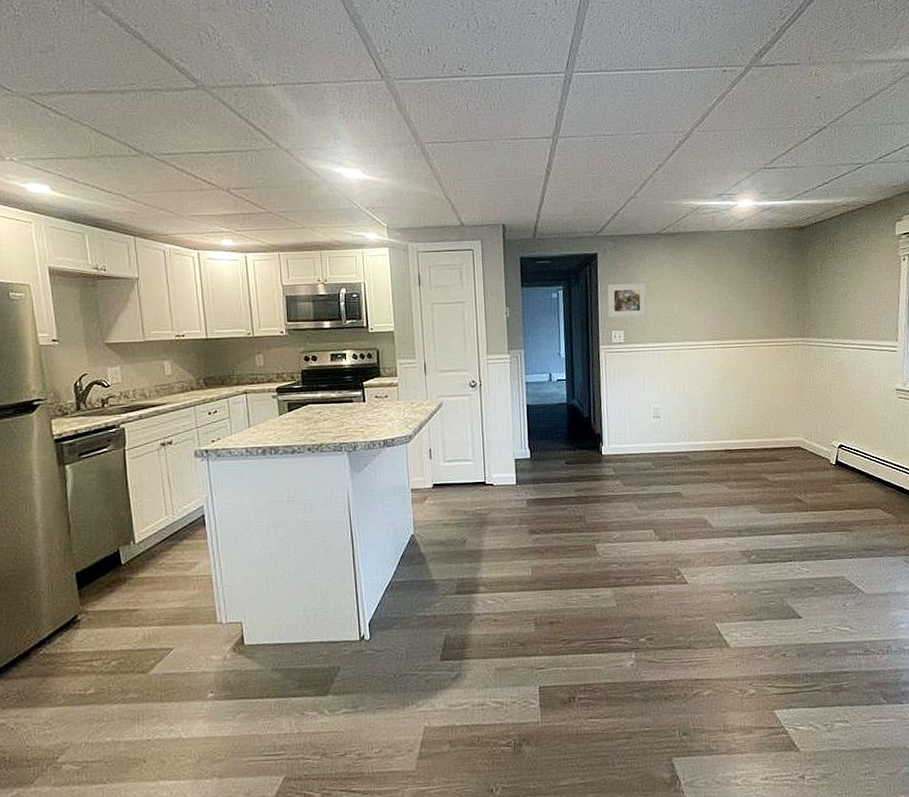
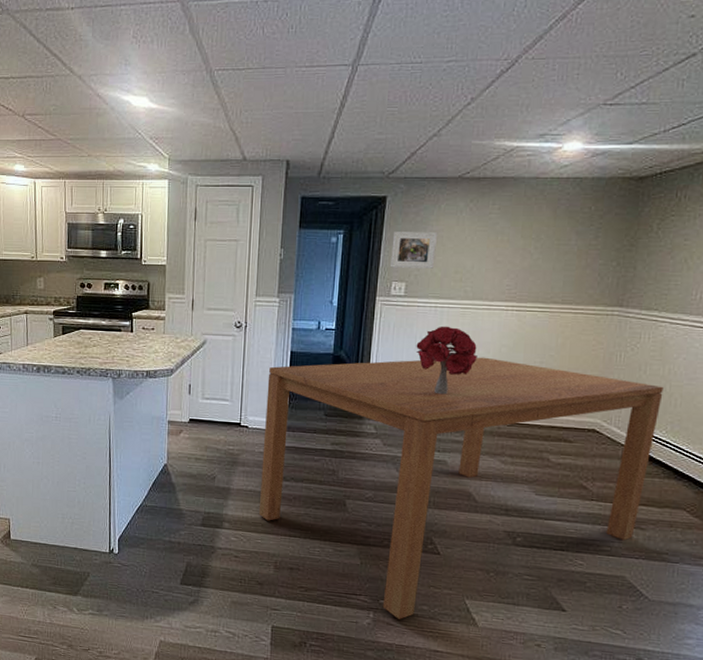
dining table: none [507,392,847,655] -> present [258,357,664,619]
bouquet: none [640,367,695,431] -> present [416,326,478,395]

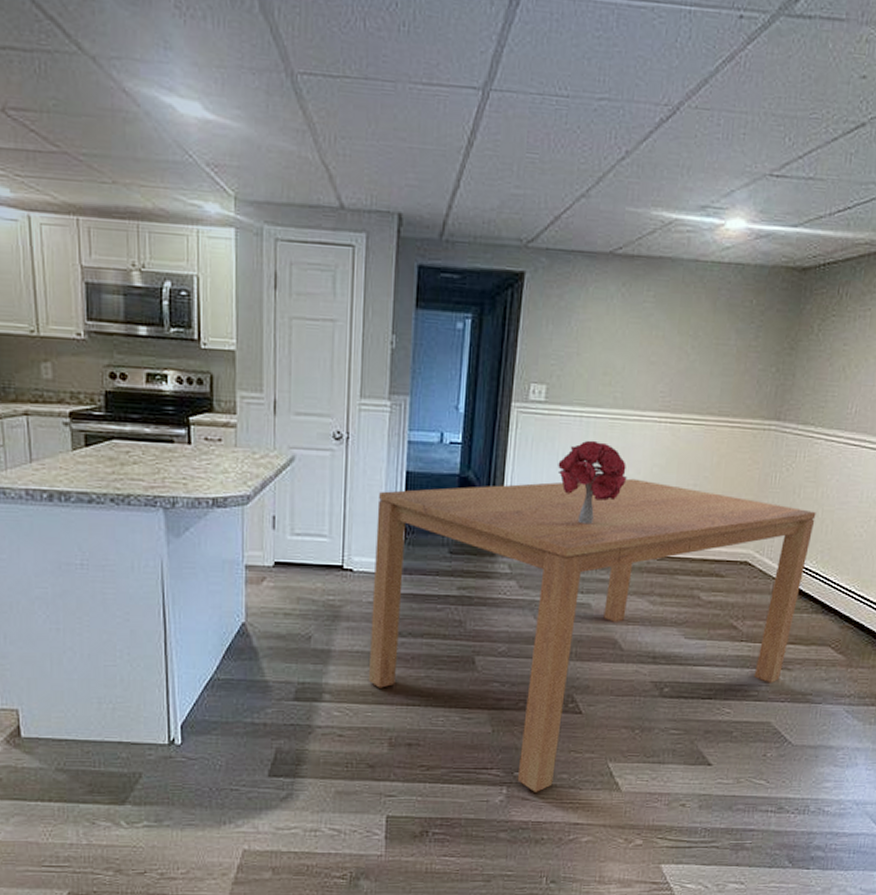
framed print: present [391,232,438,269] -> none [529,319,585,368]

